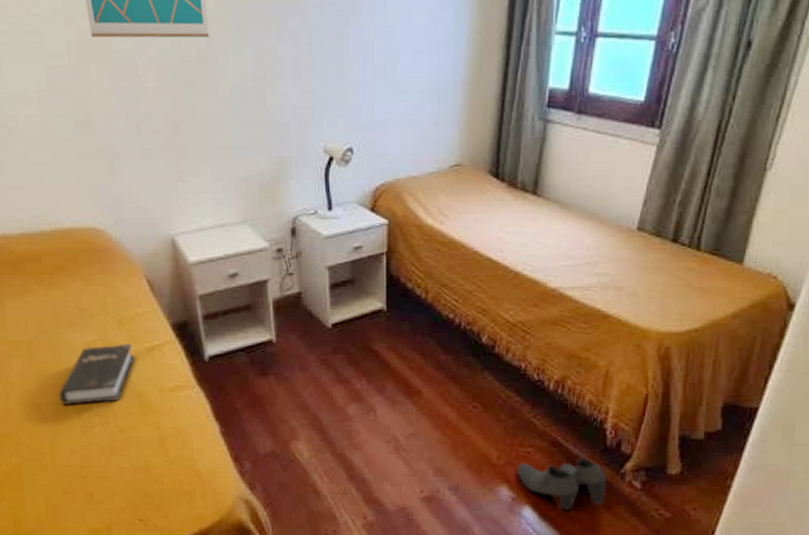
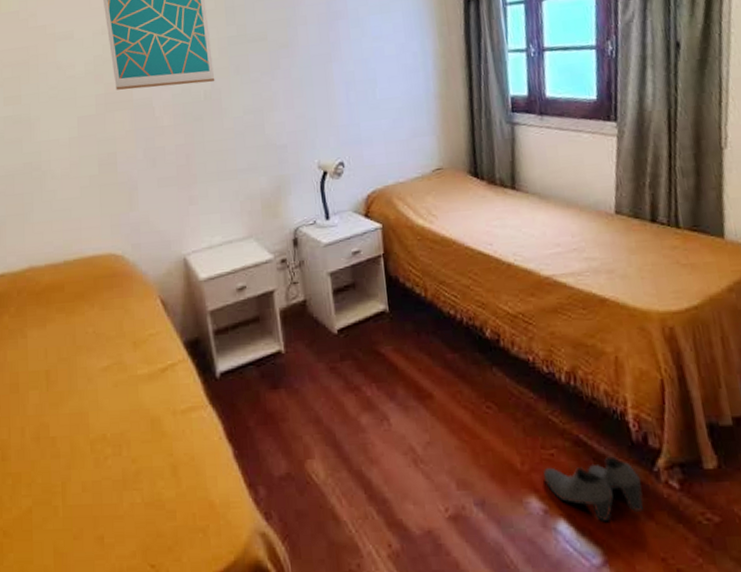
hardback book: present [59,344,135,405] -> none [74,366,148,436]

